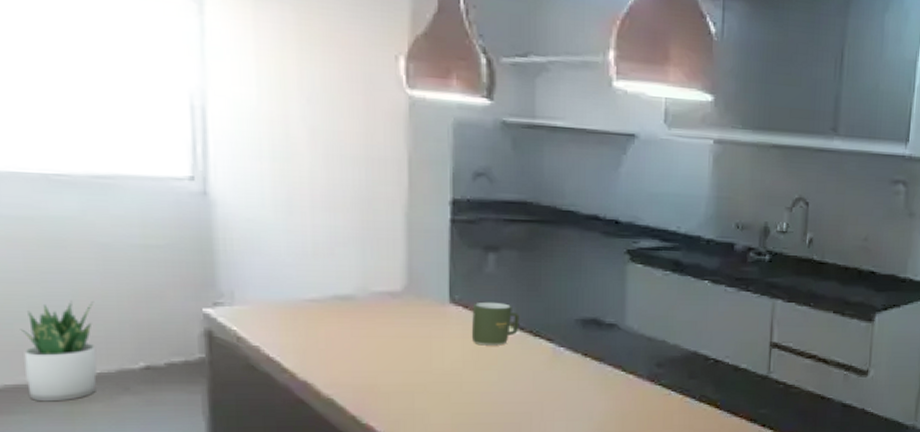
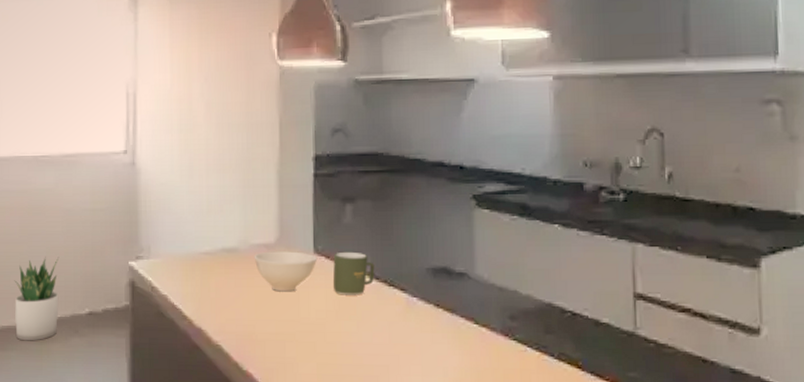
bowl: none [375,300,454,342] -> present [254,251,318,292]

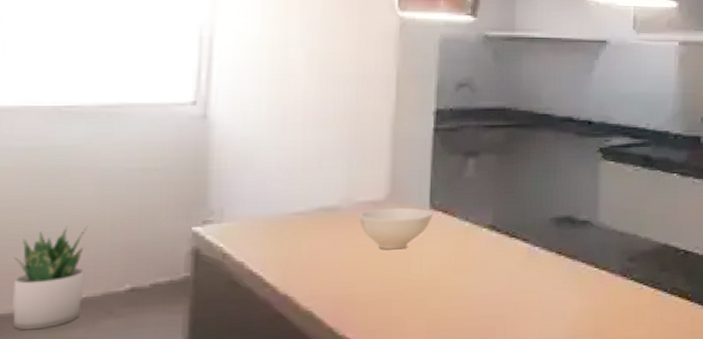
mug: present [332,251,375,296] -> none [449,205,497,249]

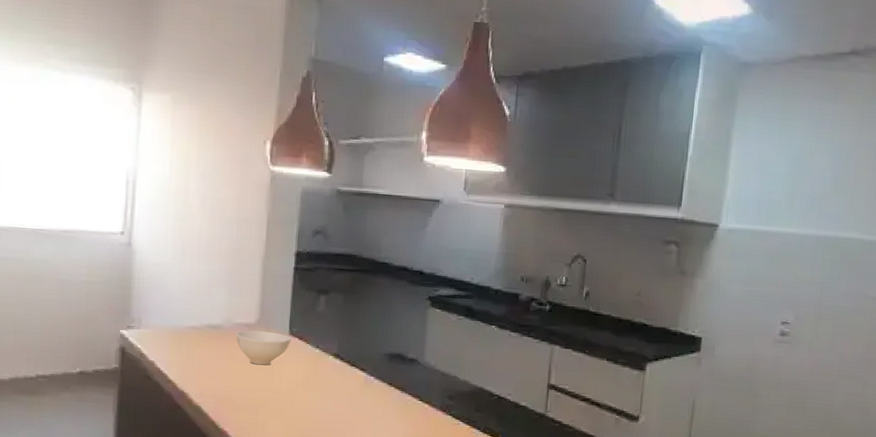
planter: present [12,226,89,331] -> none [8,320,54,394]

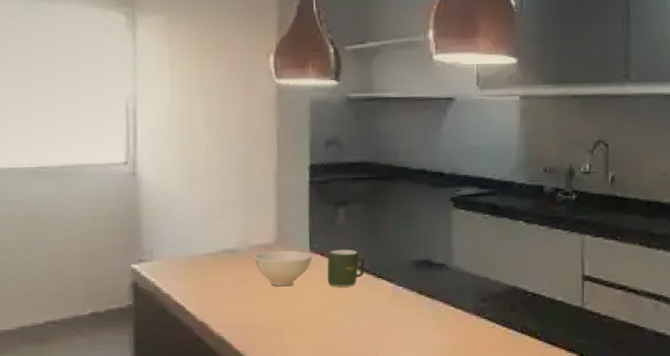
mug: none [303,335,341,372] -> present [327,249,365,287]

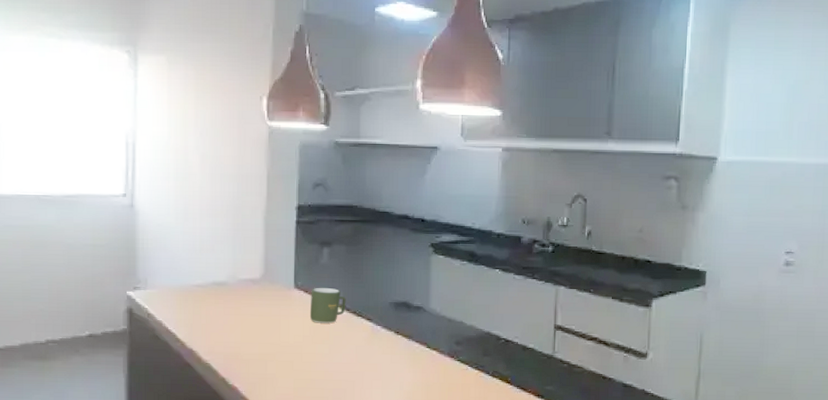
bowl: present [253,250,313,287] -> none [241,285,297,320]

